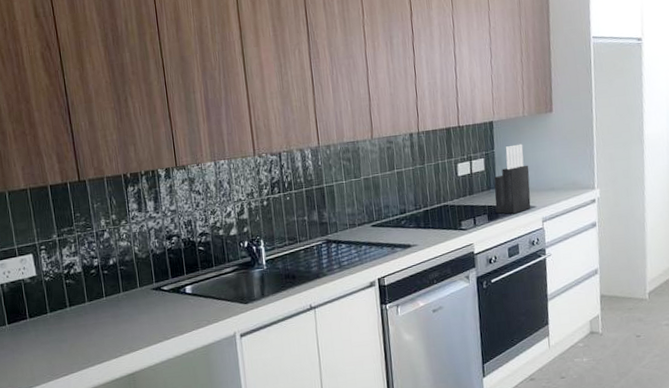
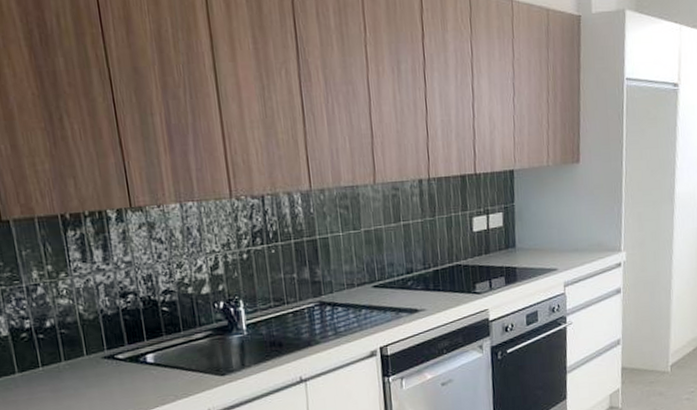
knife block: present [493,144,531,214] -> none [513,197,553,277]

